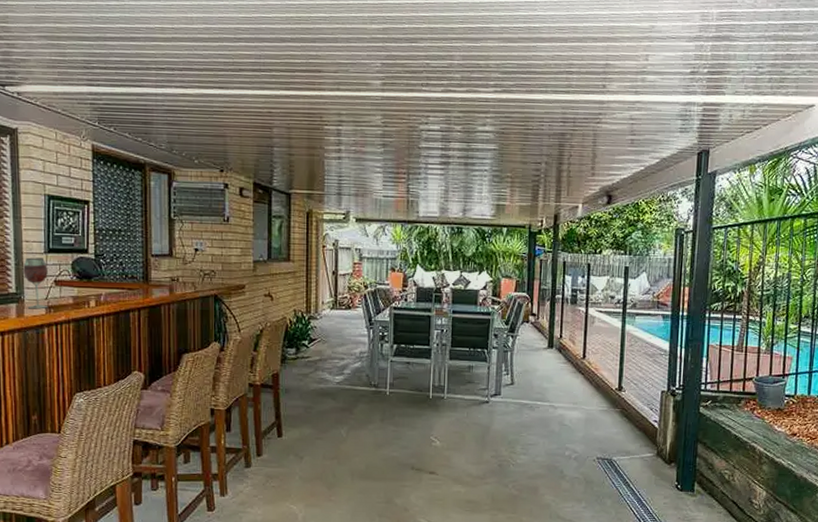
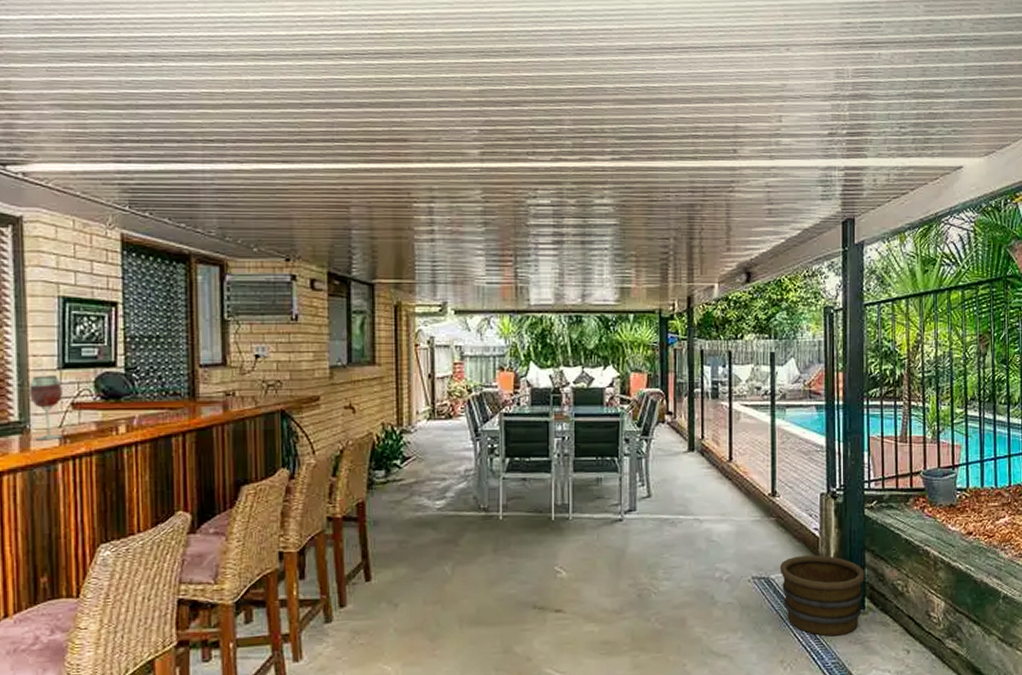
planter pot: none [621,443,696,513] -> present [779,555,864,637]

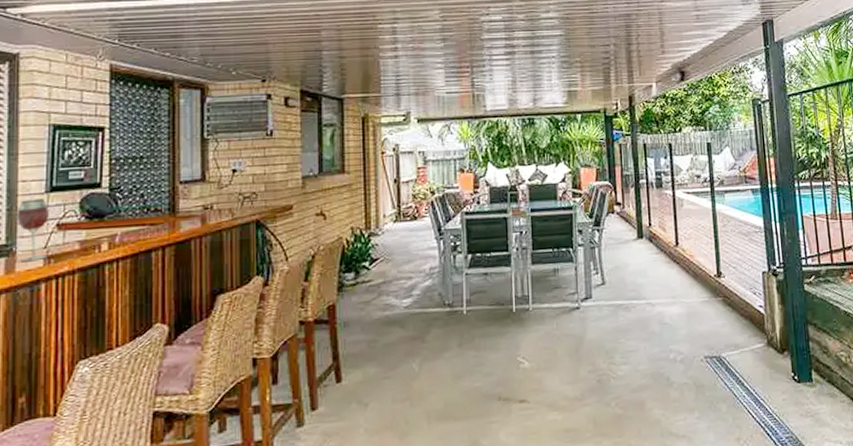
planter pot: present [779,555,864,637] -> none [729,331,810,411]

